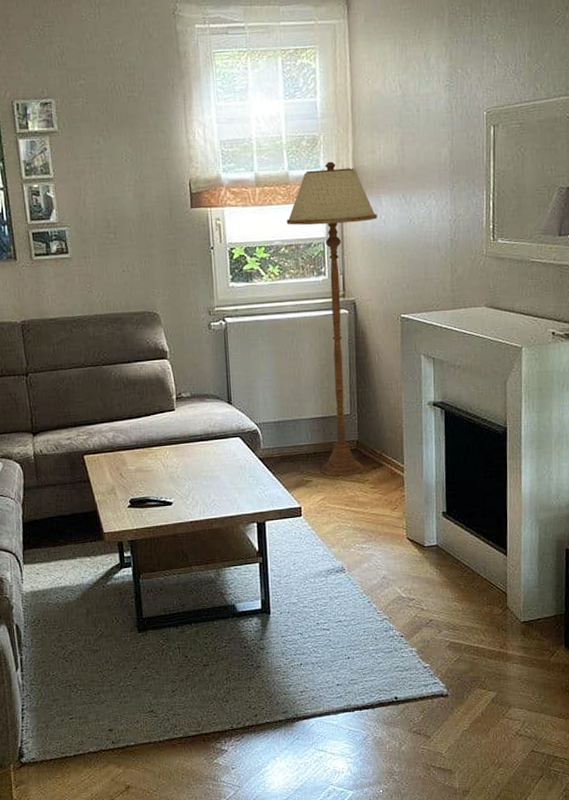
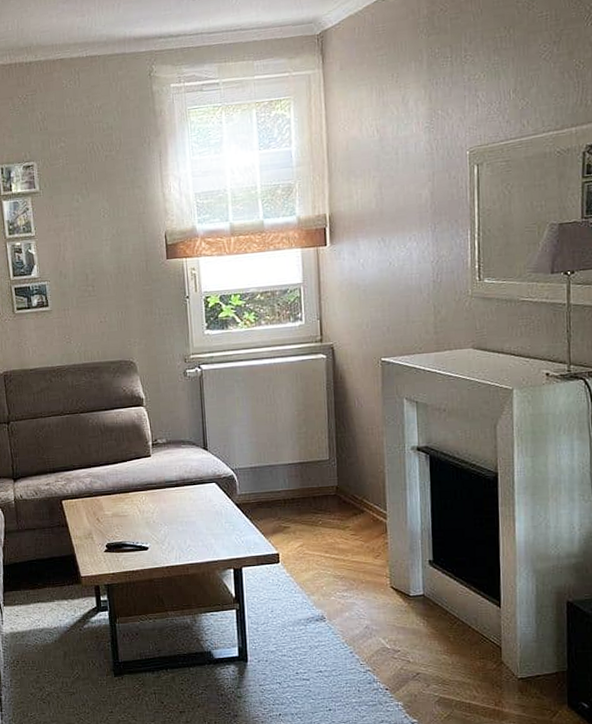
floor lamp: present [286,161,377,477] -> none [261,208,355,523]

